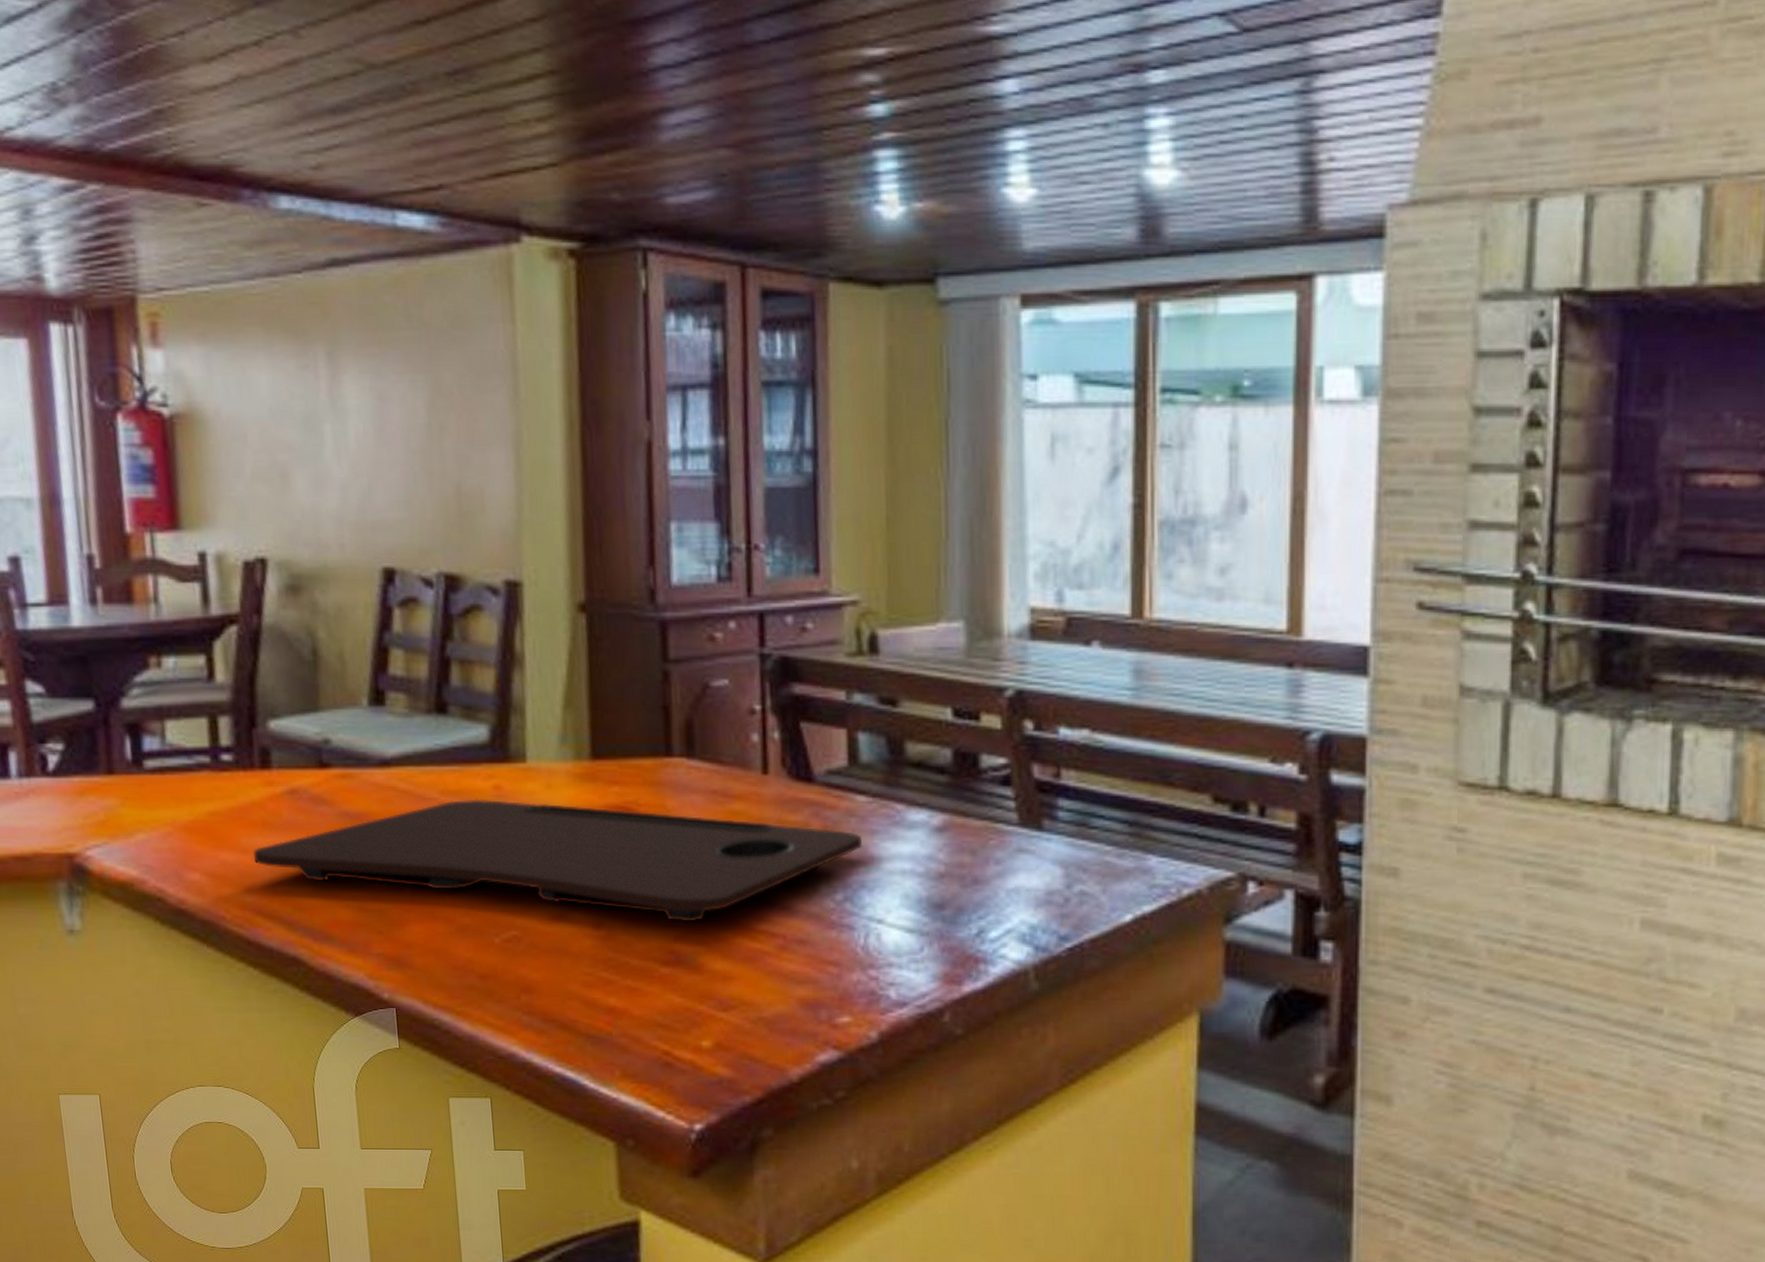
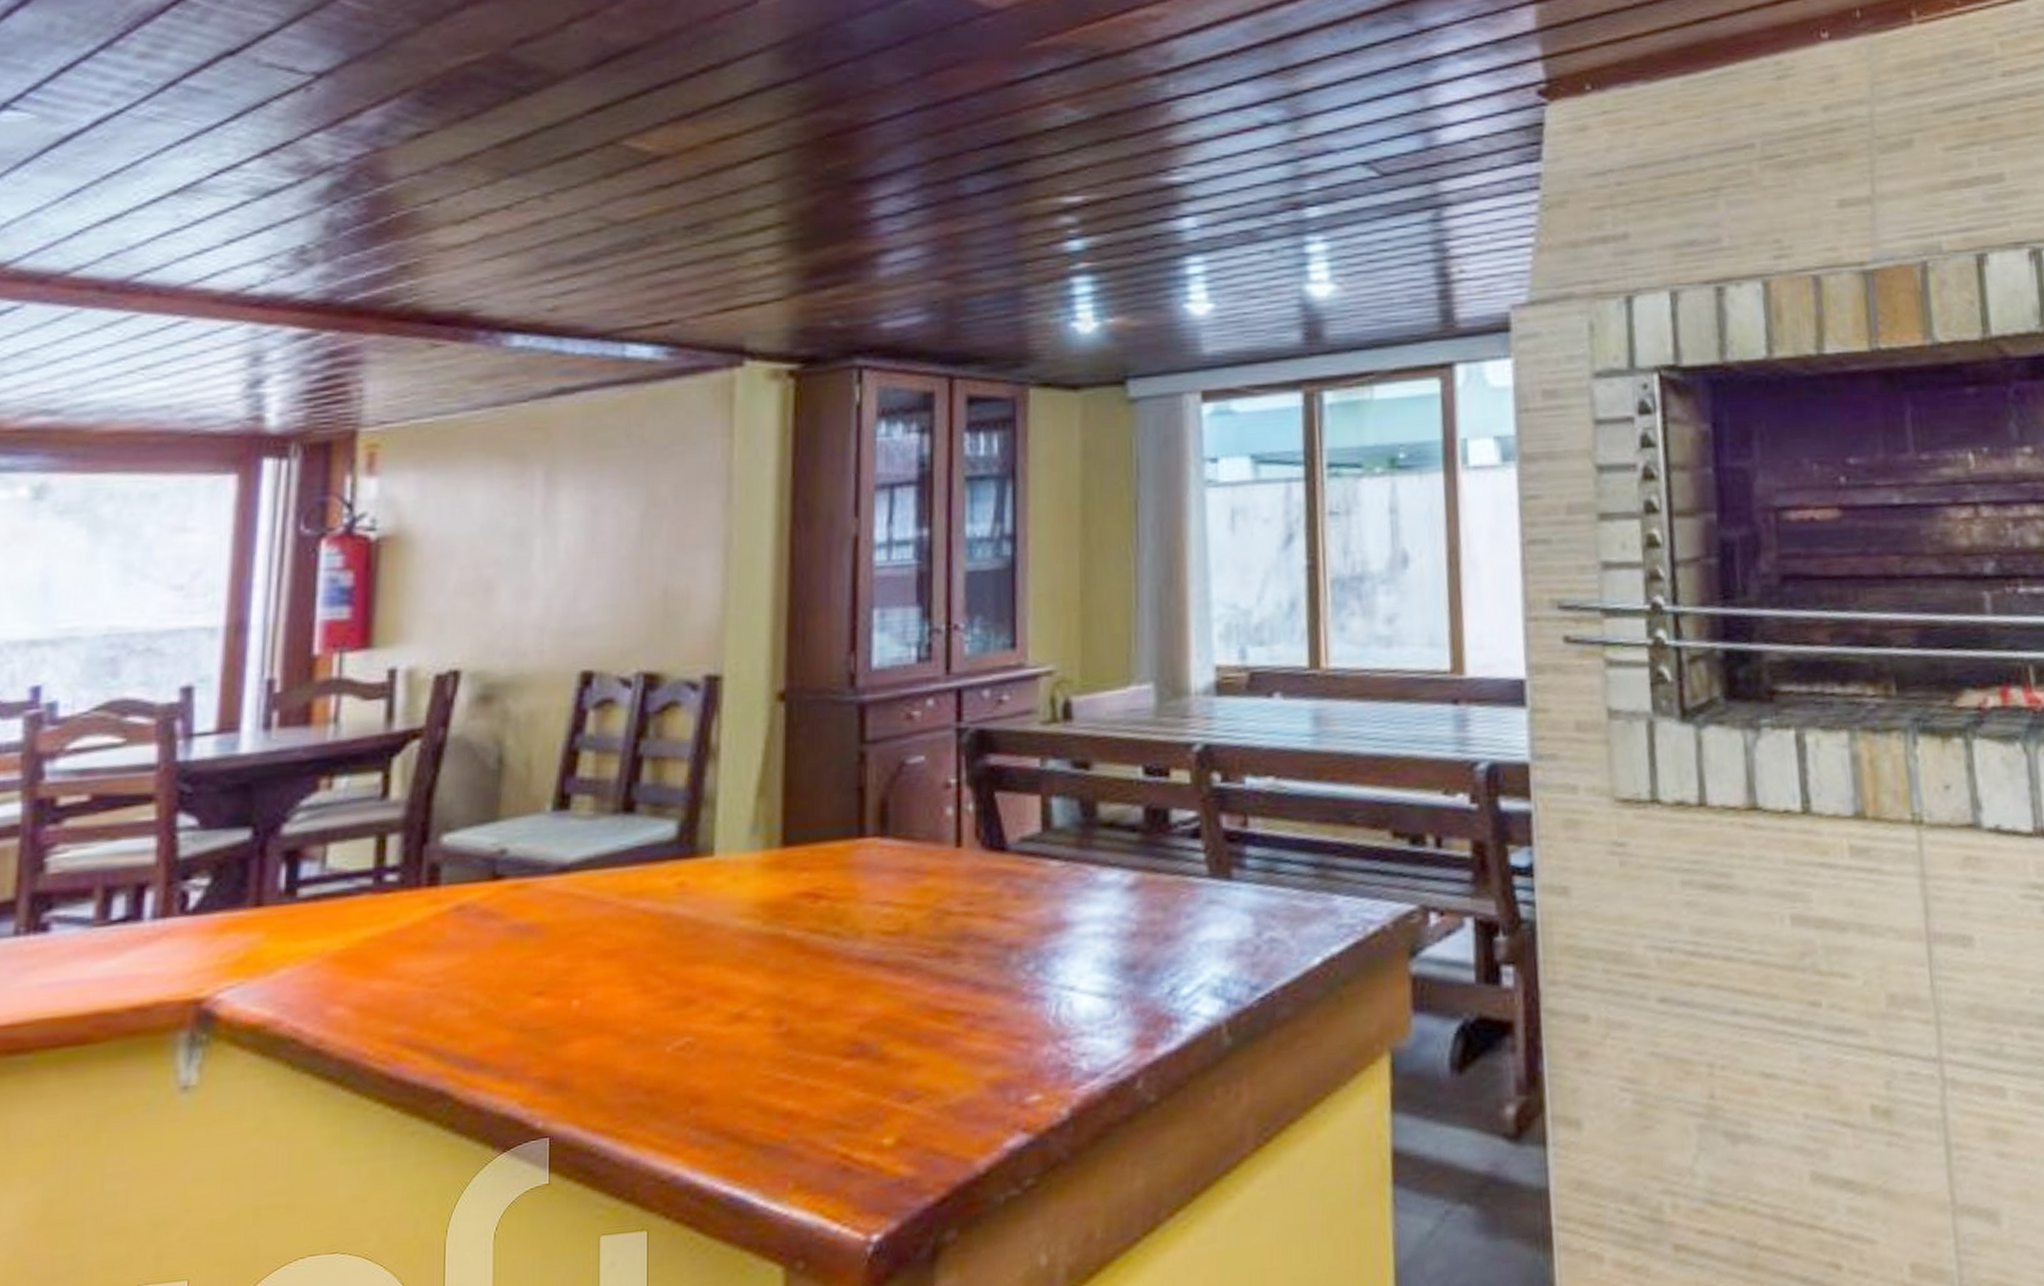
cutting board: present [253,799,863,922] -> none [408,896,1056,1010]

